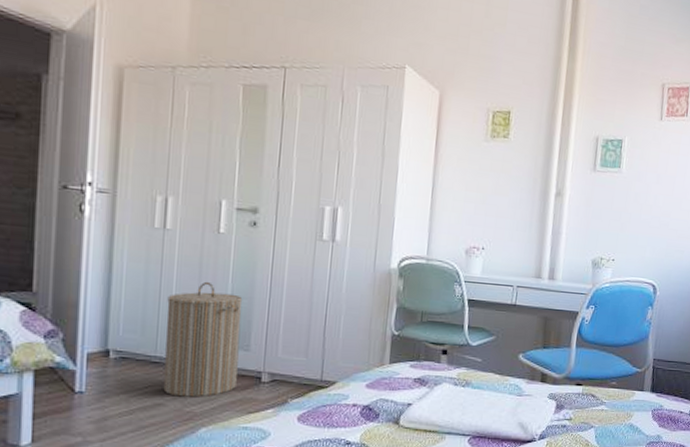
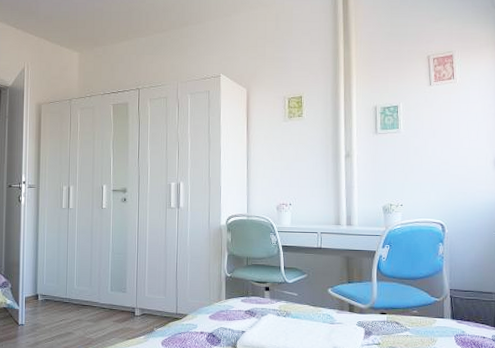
laundry hamper: present [163,281,243,398] -> none [72,243,120,328]

